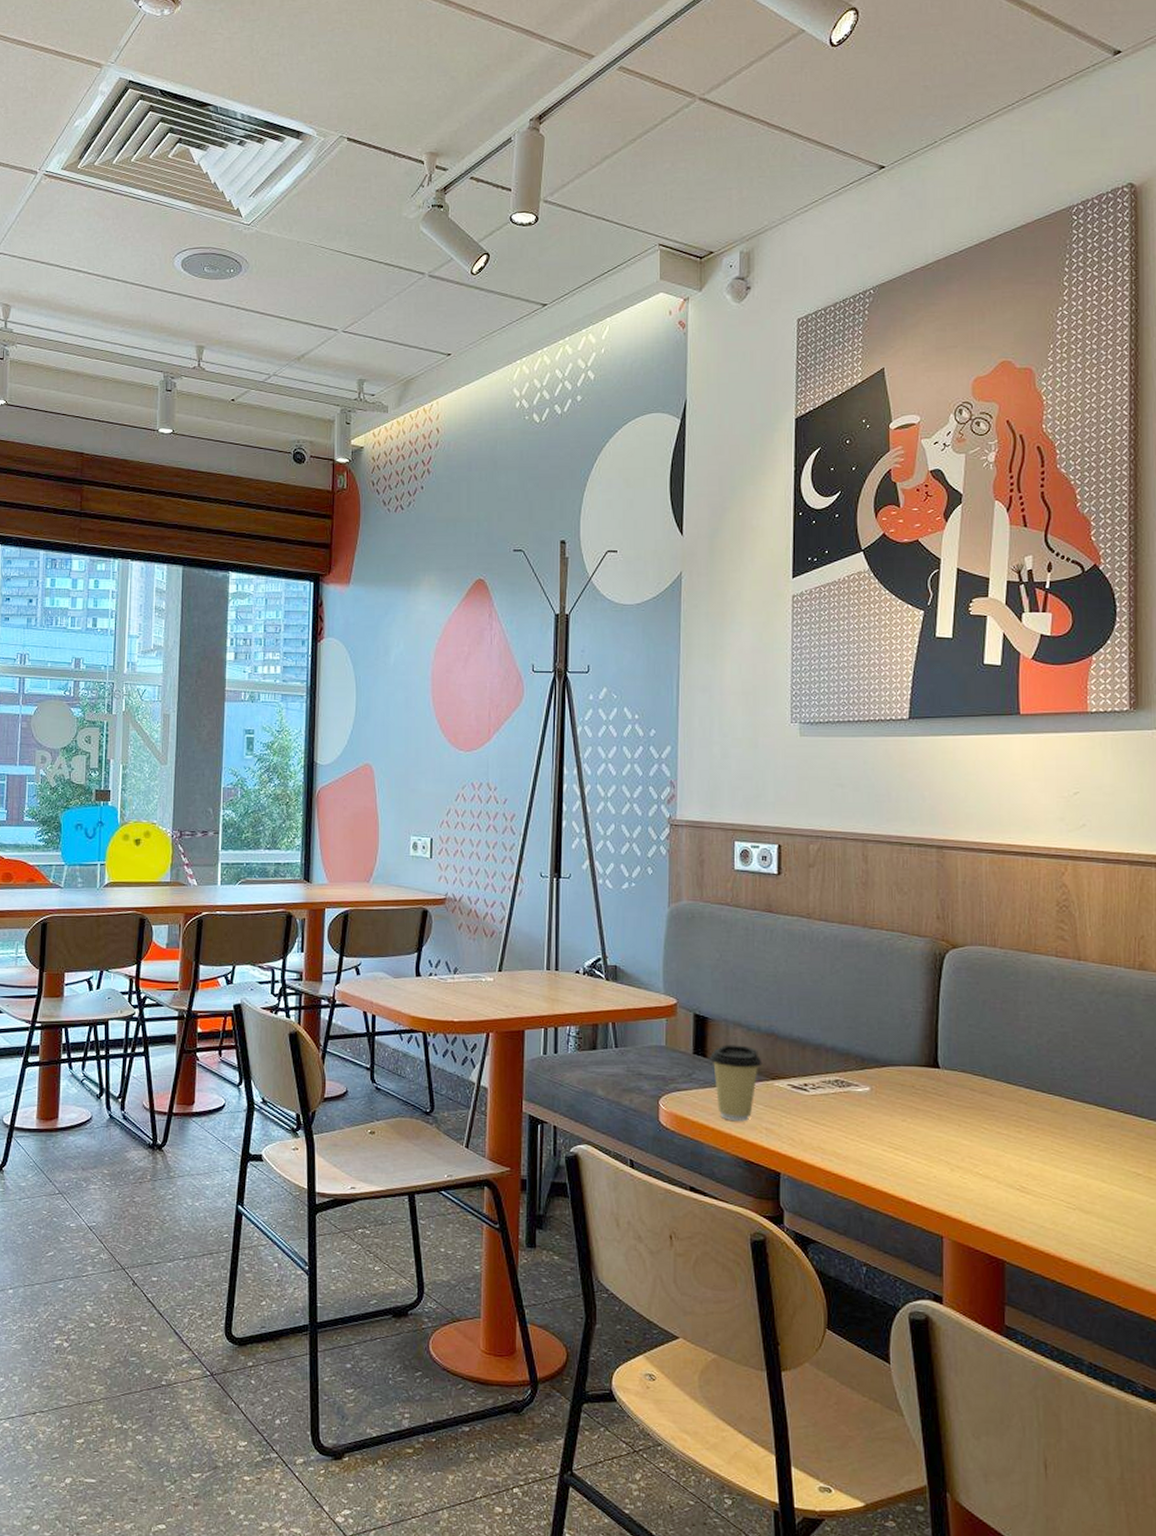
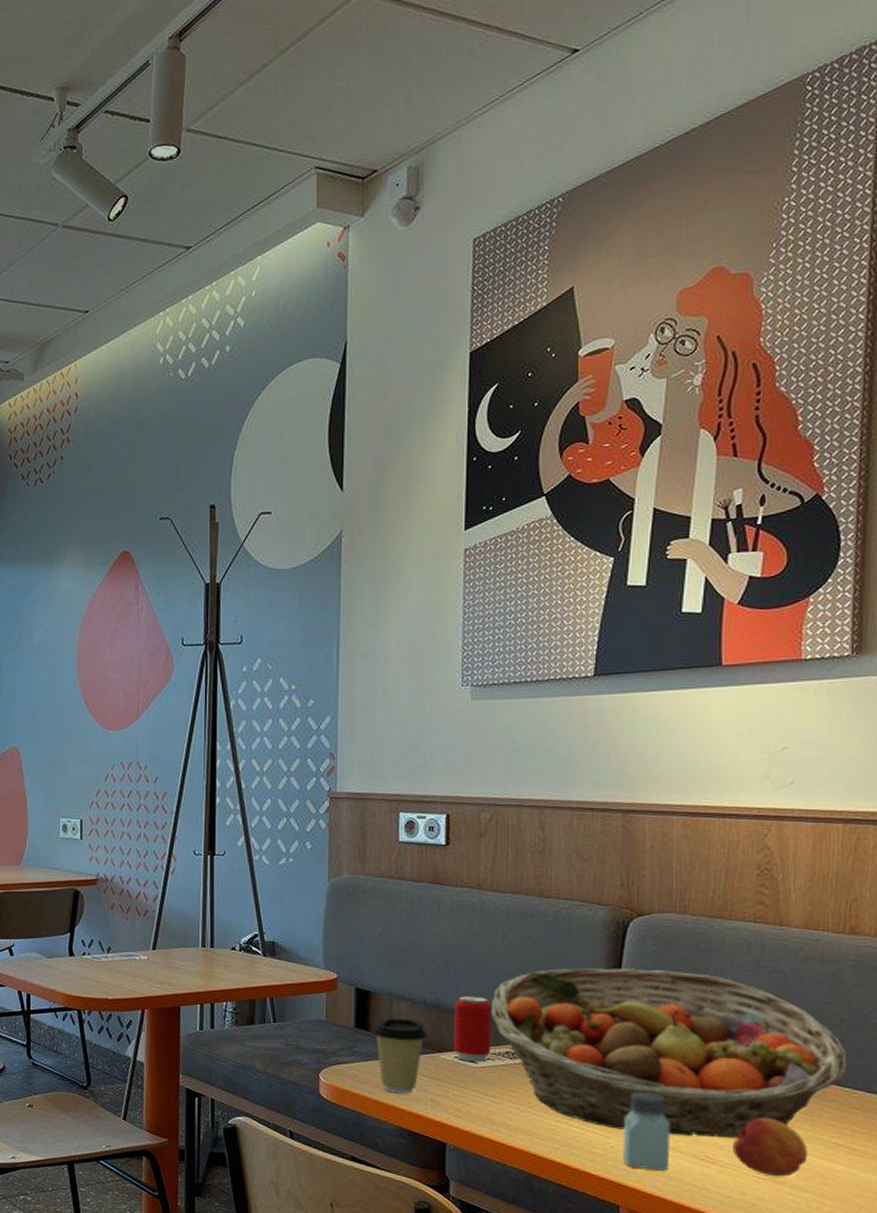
beverage can: none [786,1022,822,1090] -> present [453,995,492,1062]
fruit basket: none [820,997,1143,1168] -> present [490,968,848,1139]
saltshaker: none [945,1120,988,1201] -> present [623,1091,671,1171]
fruit: none [1044,1147,1112,1207] -> present [733,1117,808,1177]

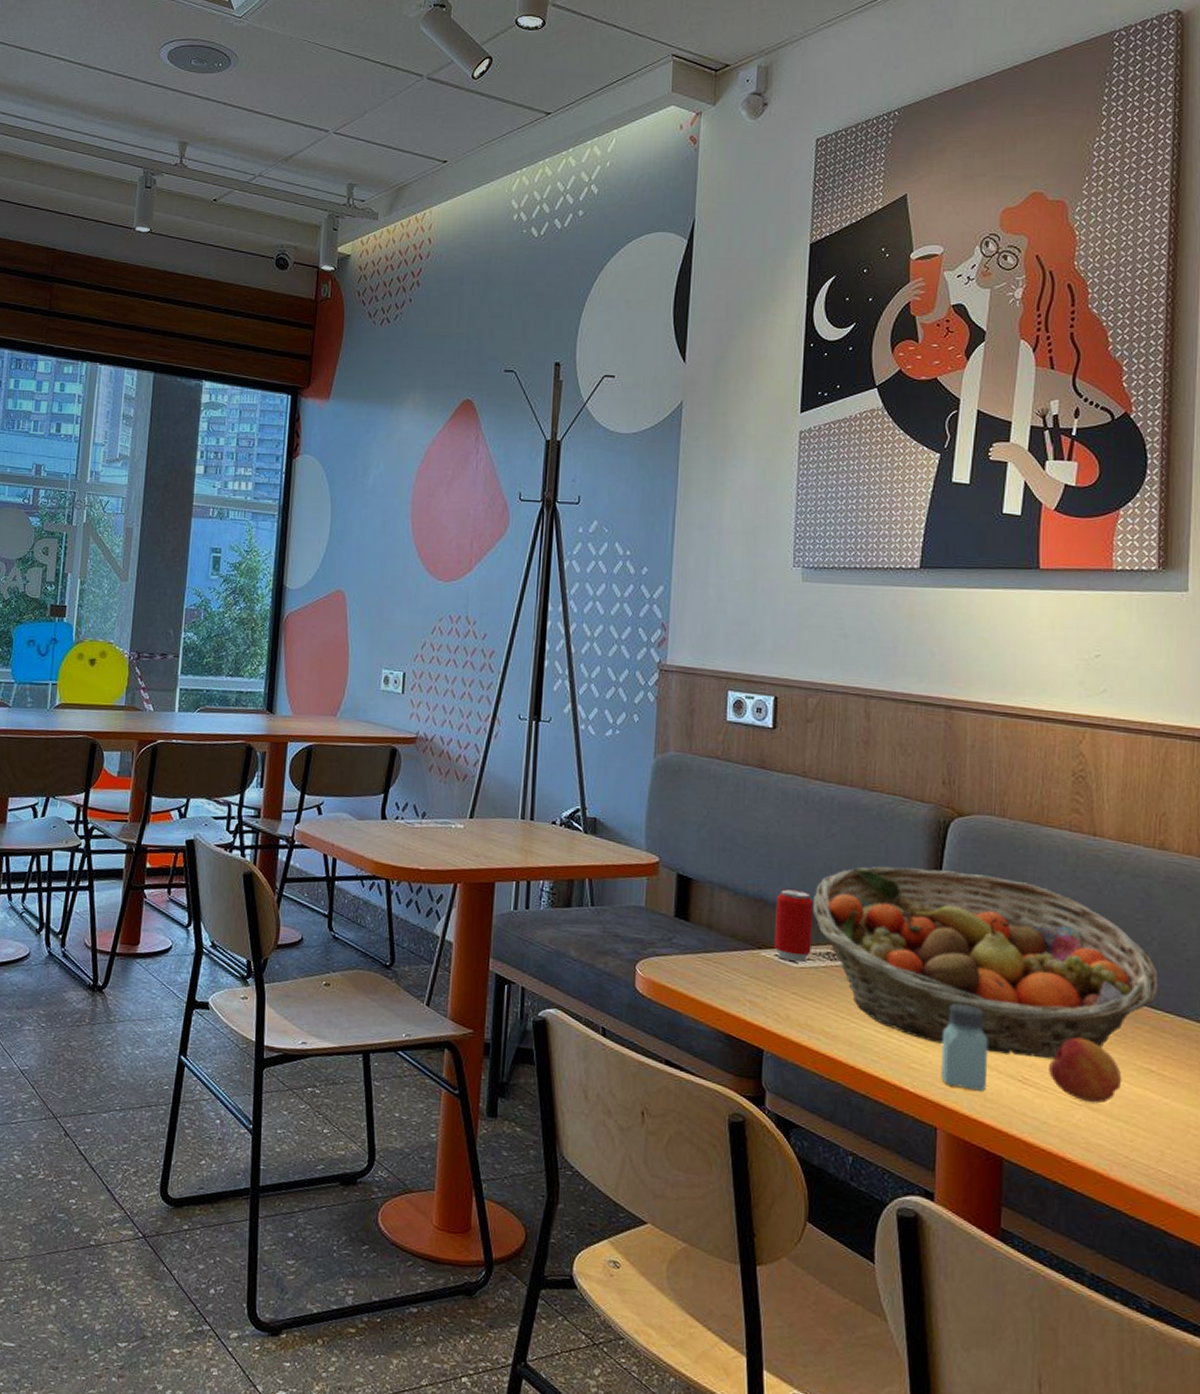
coffee cup: present [371,1018,428,1094] -> none [691,908,749,993]

